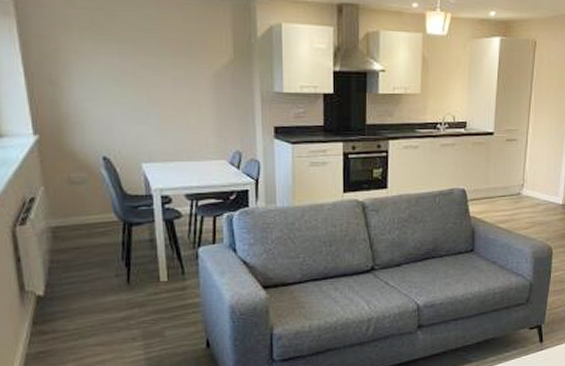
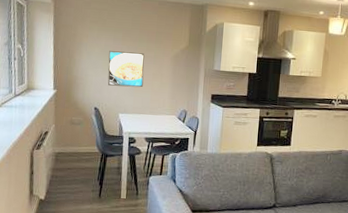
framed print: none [114,72,173,124] -> present [107,51,145,88]

